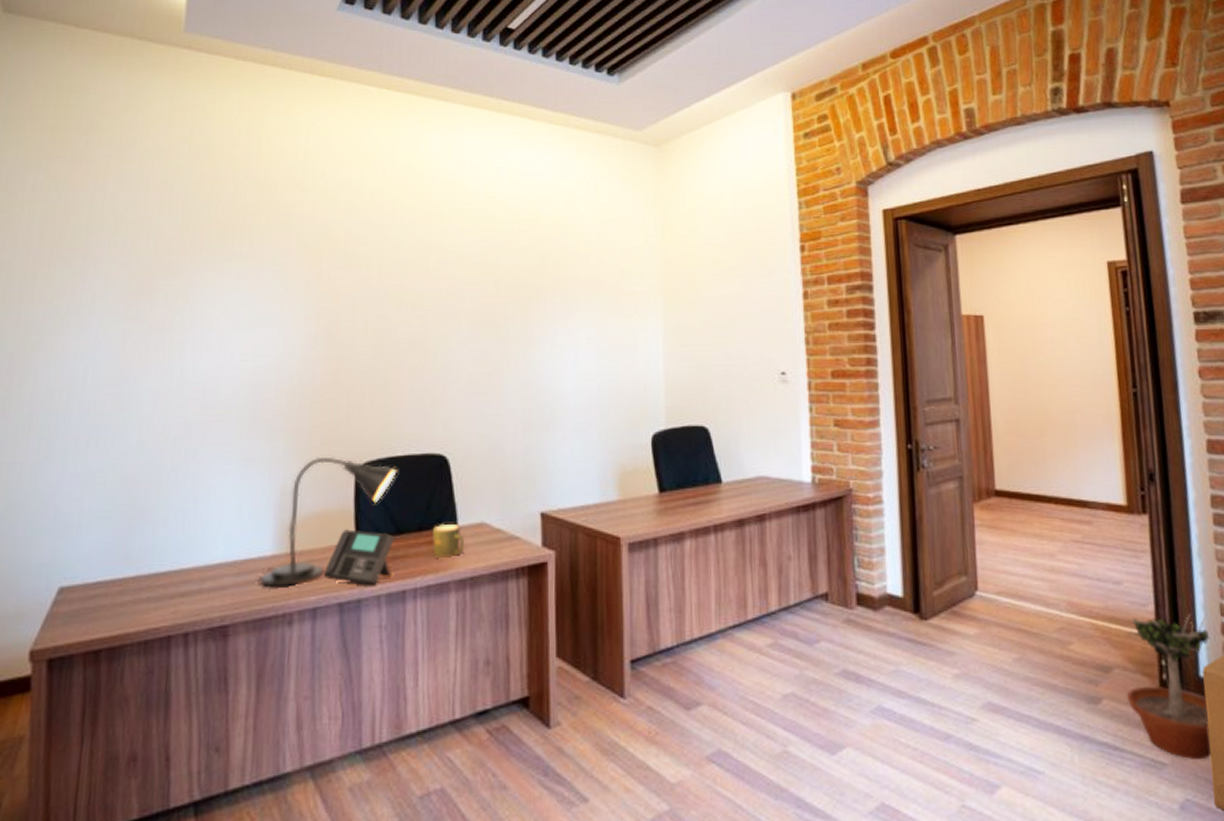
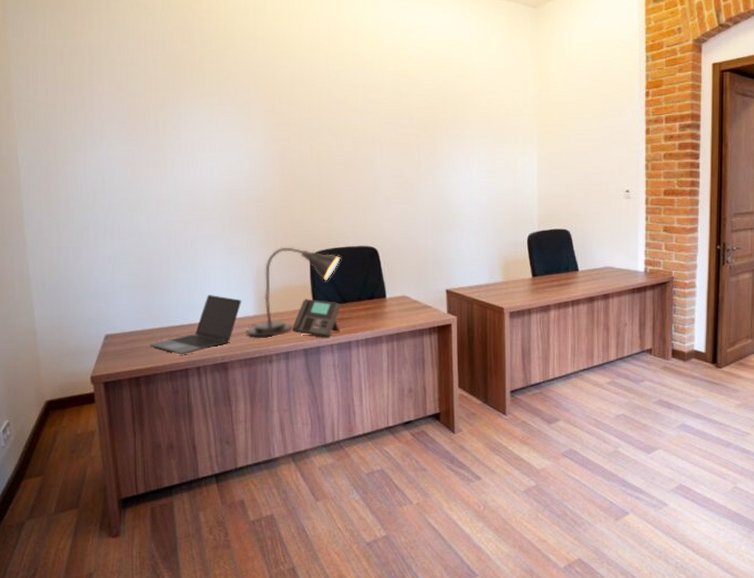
laptop: none [120,526,257,616] -> present [149,295,242,355]
mug: present [432,523,465,559] -> none [369,296,392,321]

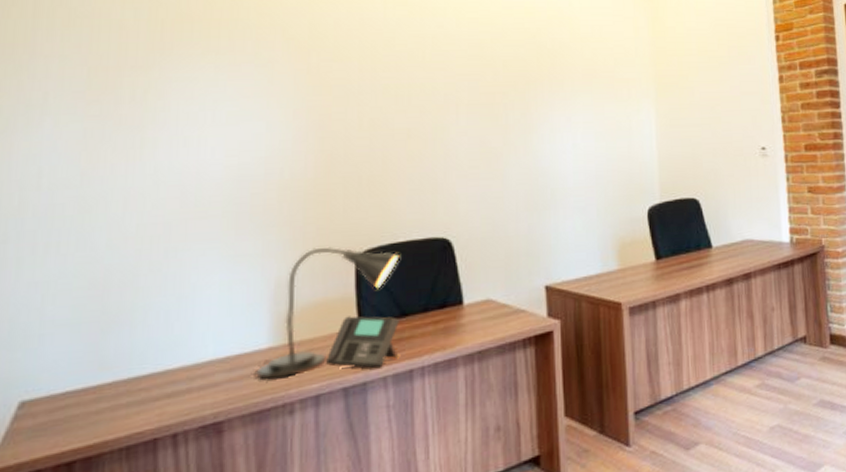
laptop: present [149,295,242,355] -> none [95,324,250,420]

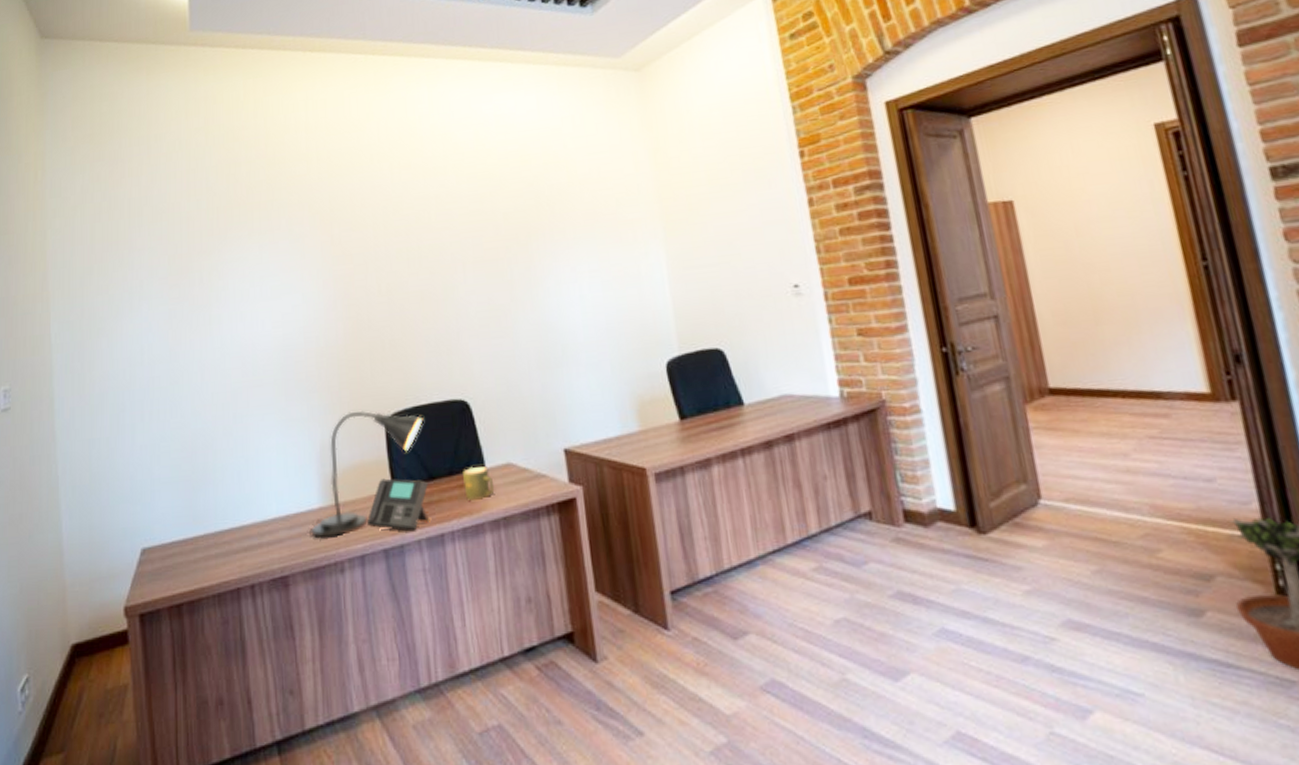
mug: none [439,303,472,337] -> present [463,466,495,502]

